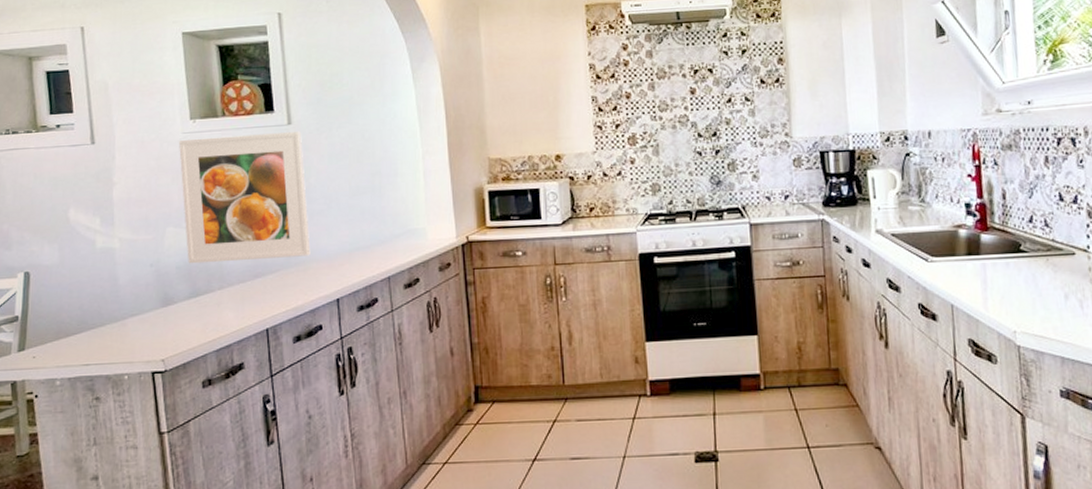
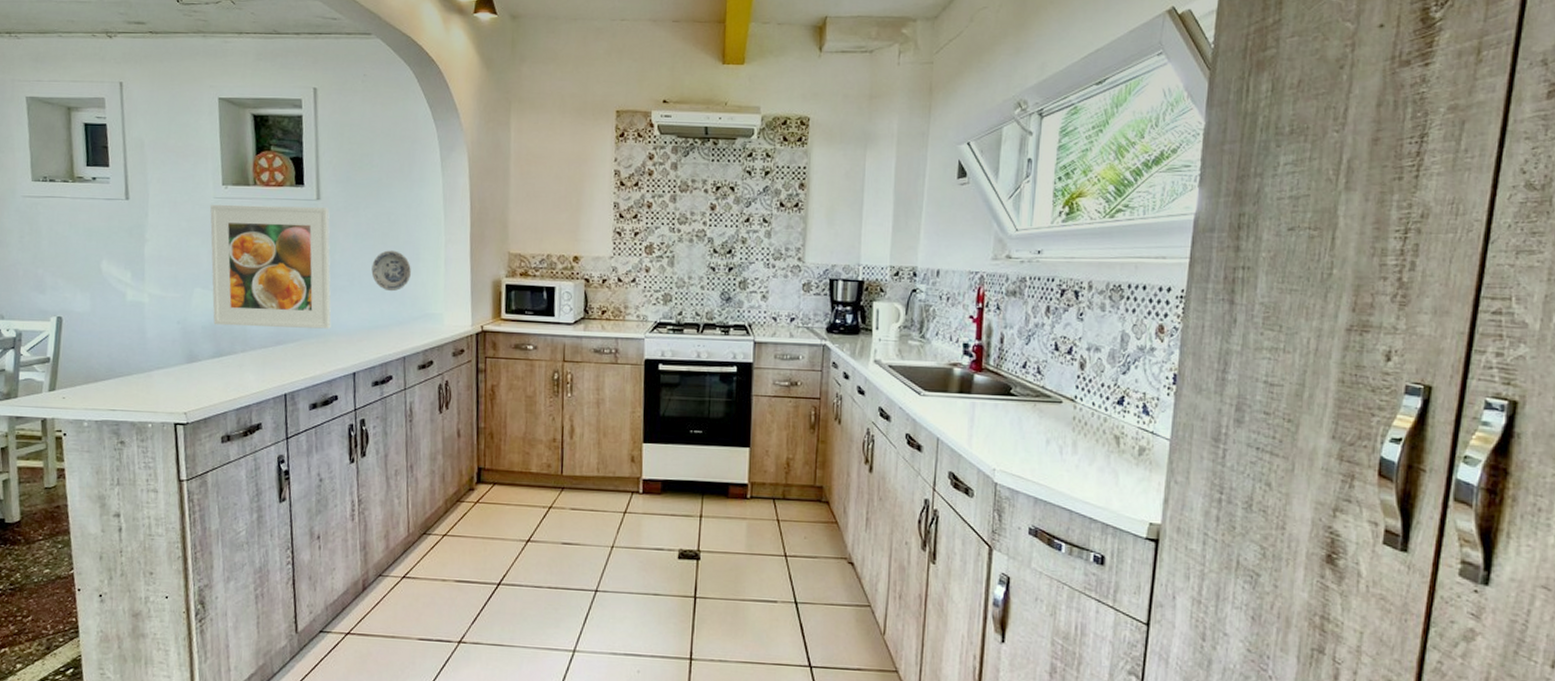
decorative plate: none [349,168,389,211] -> present [371,250,411,292]

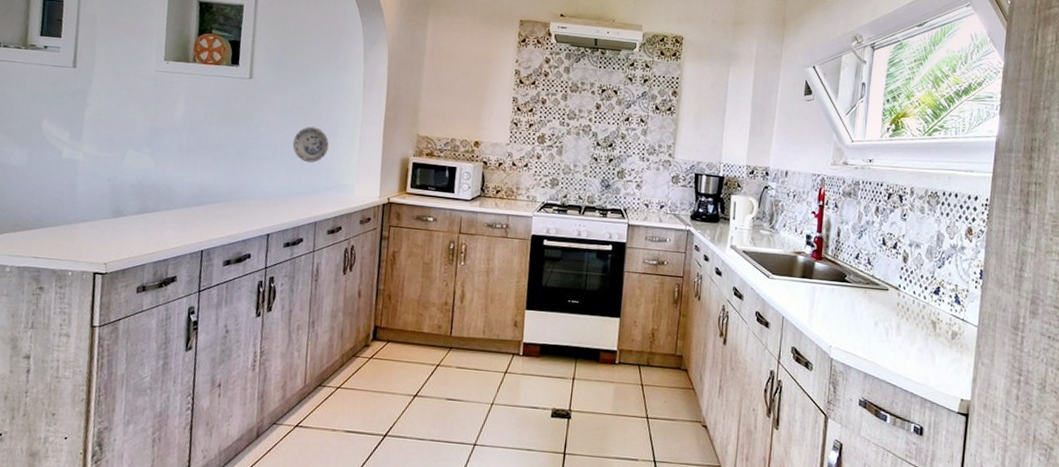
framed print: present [210,204,331,329] -> none [141,76,260,194]

